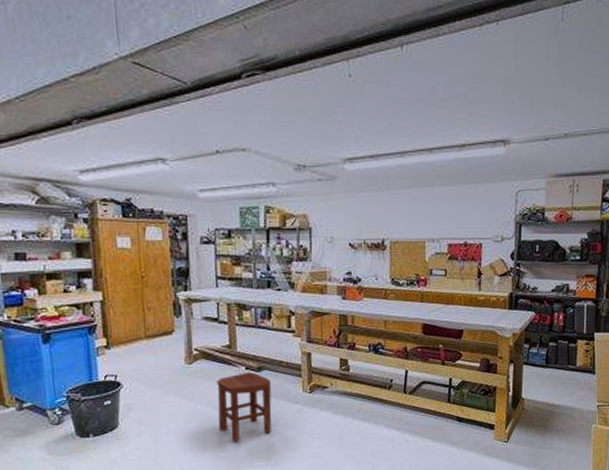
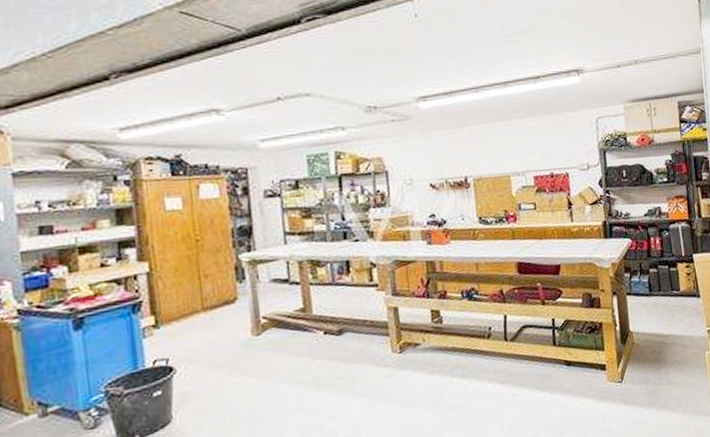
stool: present [216,372,272,441] -> none [290,336,359,421]

